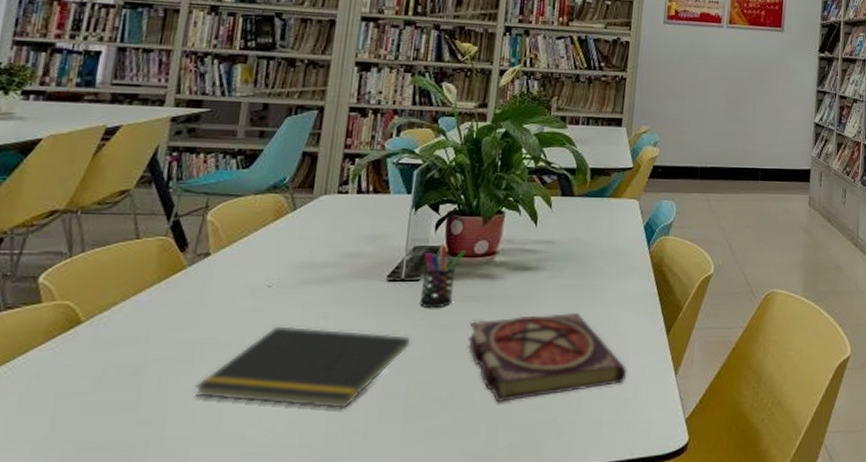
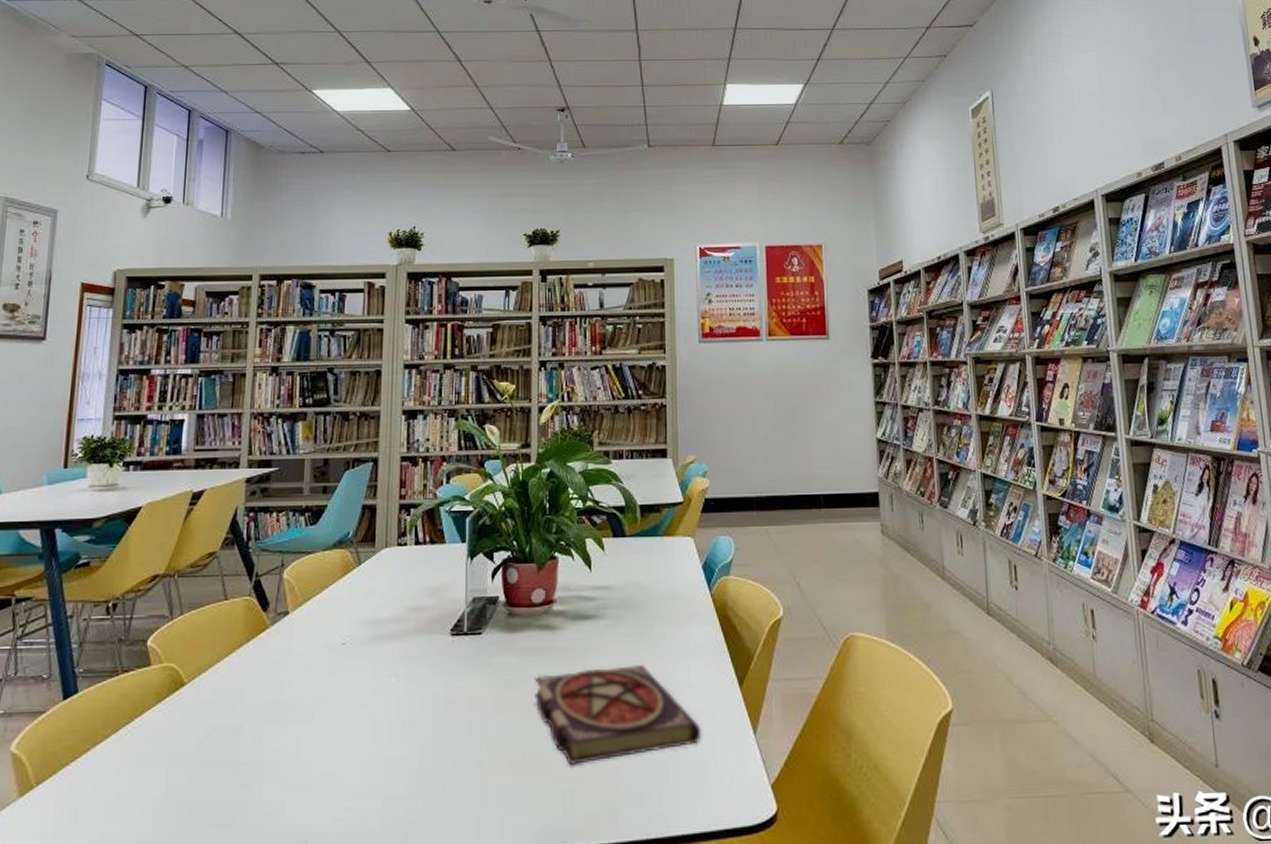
notepad: present [194,326,411,409] -> none [285,684,478,771]
pen holder: present [419,243,466,309] -> none [483,593,523,663]

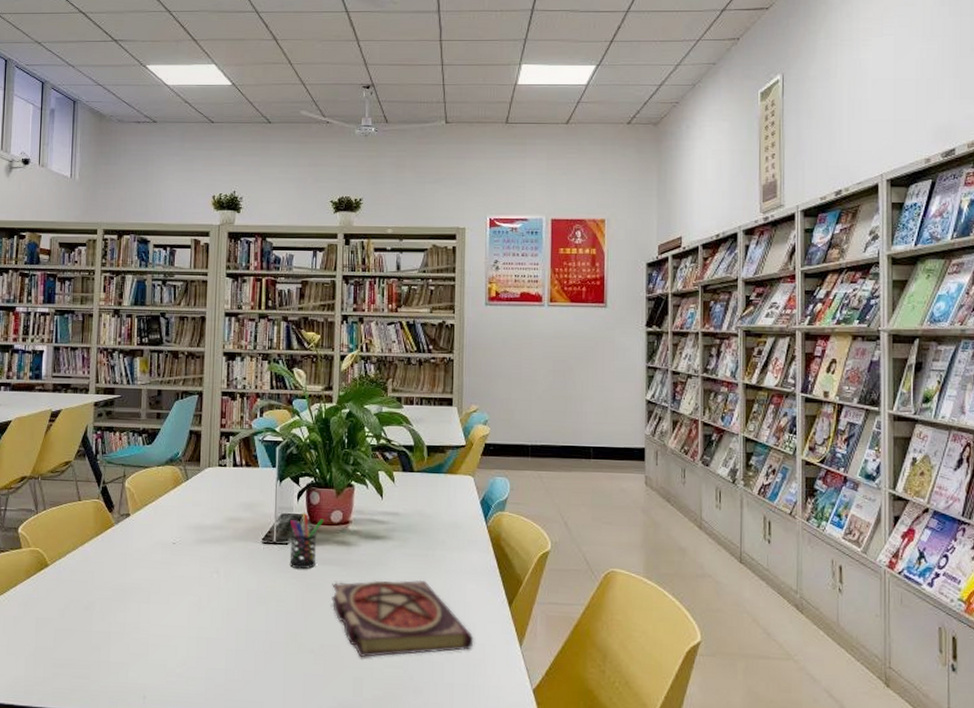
pen holder: none [483,593,523,663] -> present [289,512,324,570]

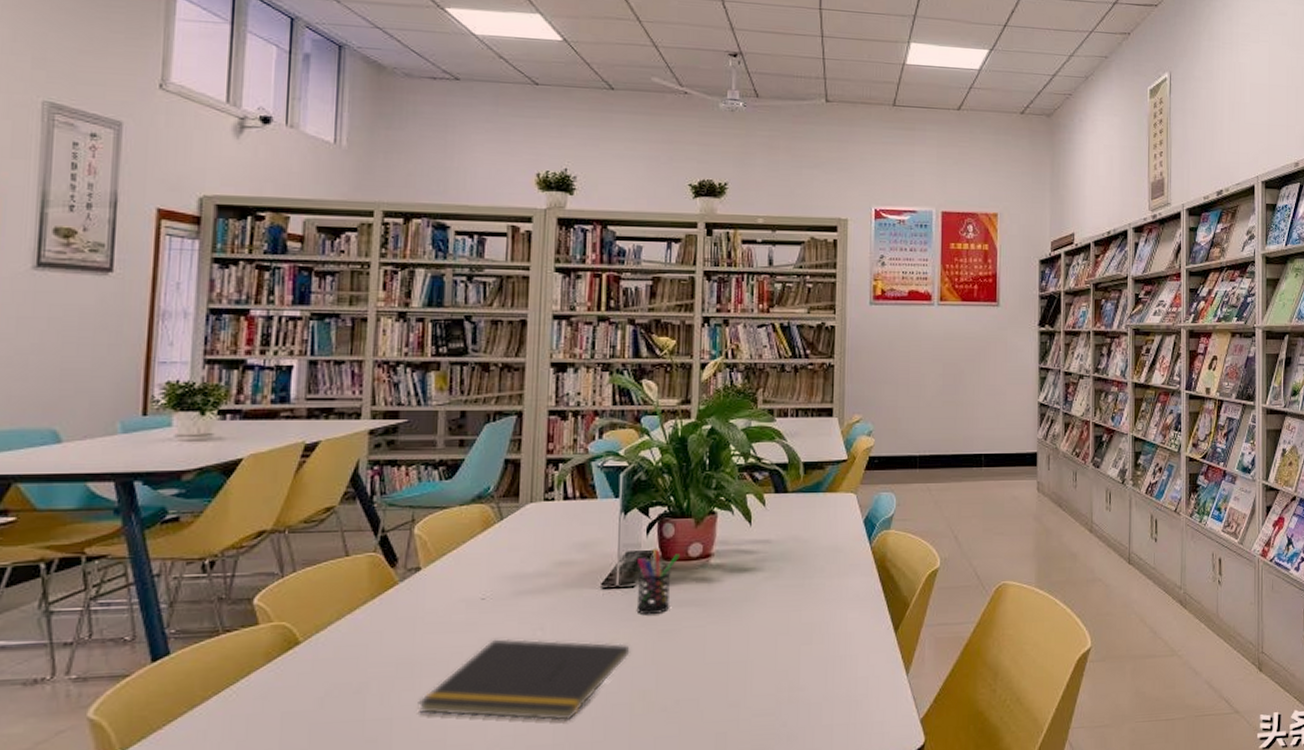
notepad: none [128,577,285,651] -> present [417,638,630,721]
book: present [332,580,474,657] -> none [689,613,856,708]

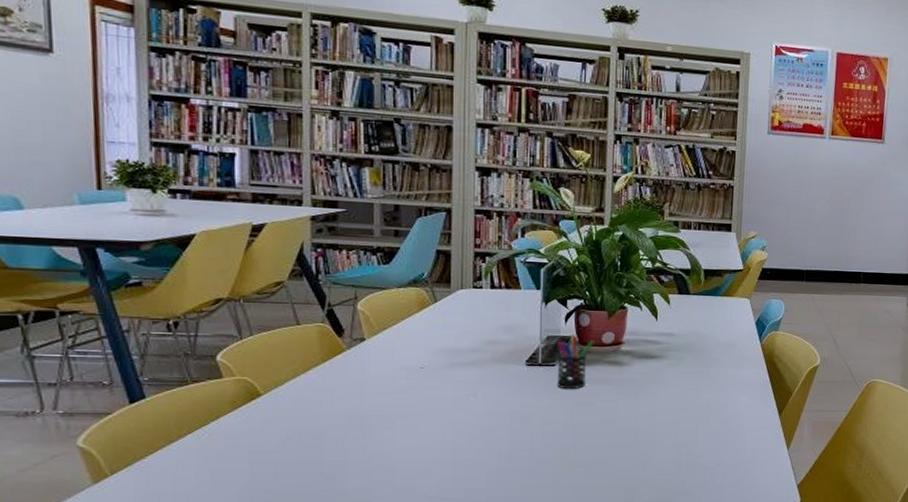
notepad: present [417,638,630,721] -> none [368,401,552,470]

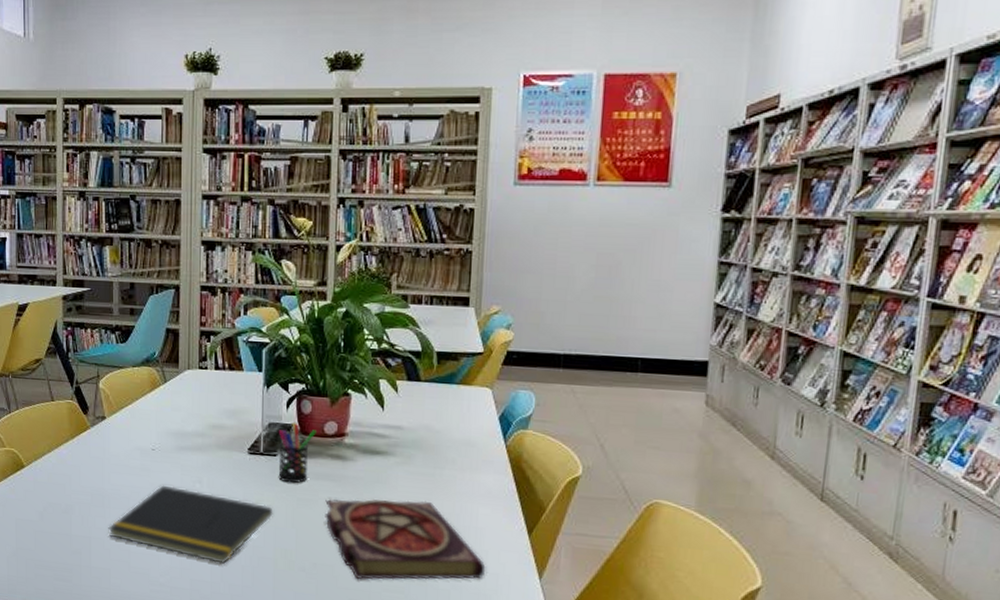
notepad: none [368,401,552,470] -> present [108,485,273,564]
book: none [603,395,745,467] -> present [325,498,486,580]

